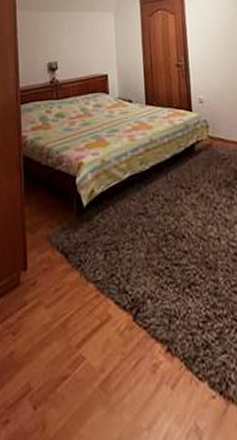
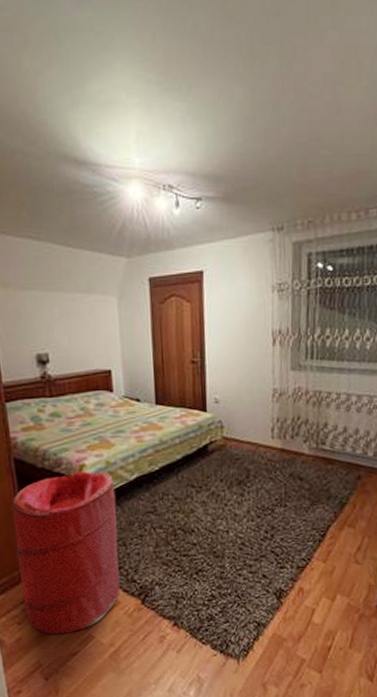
laundry hamper: none [17,169,112,351] -> present [11,471,120,635]

